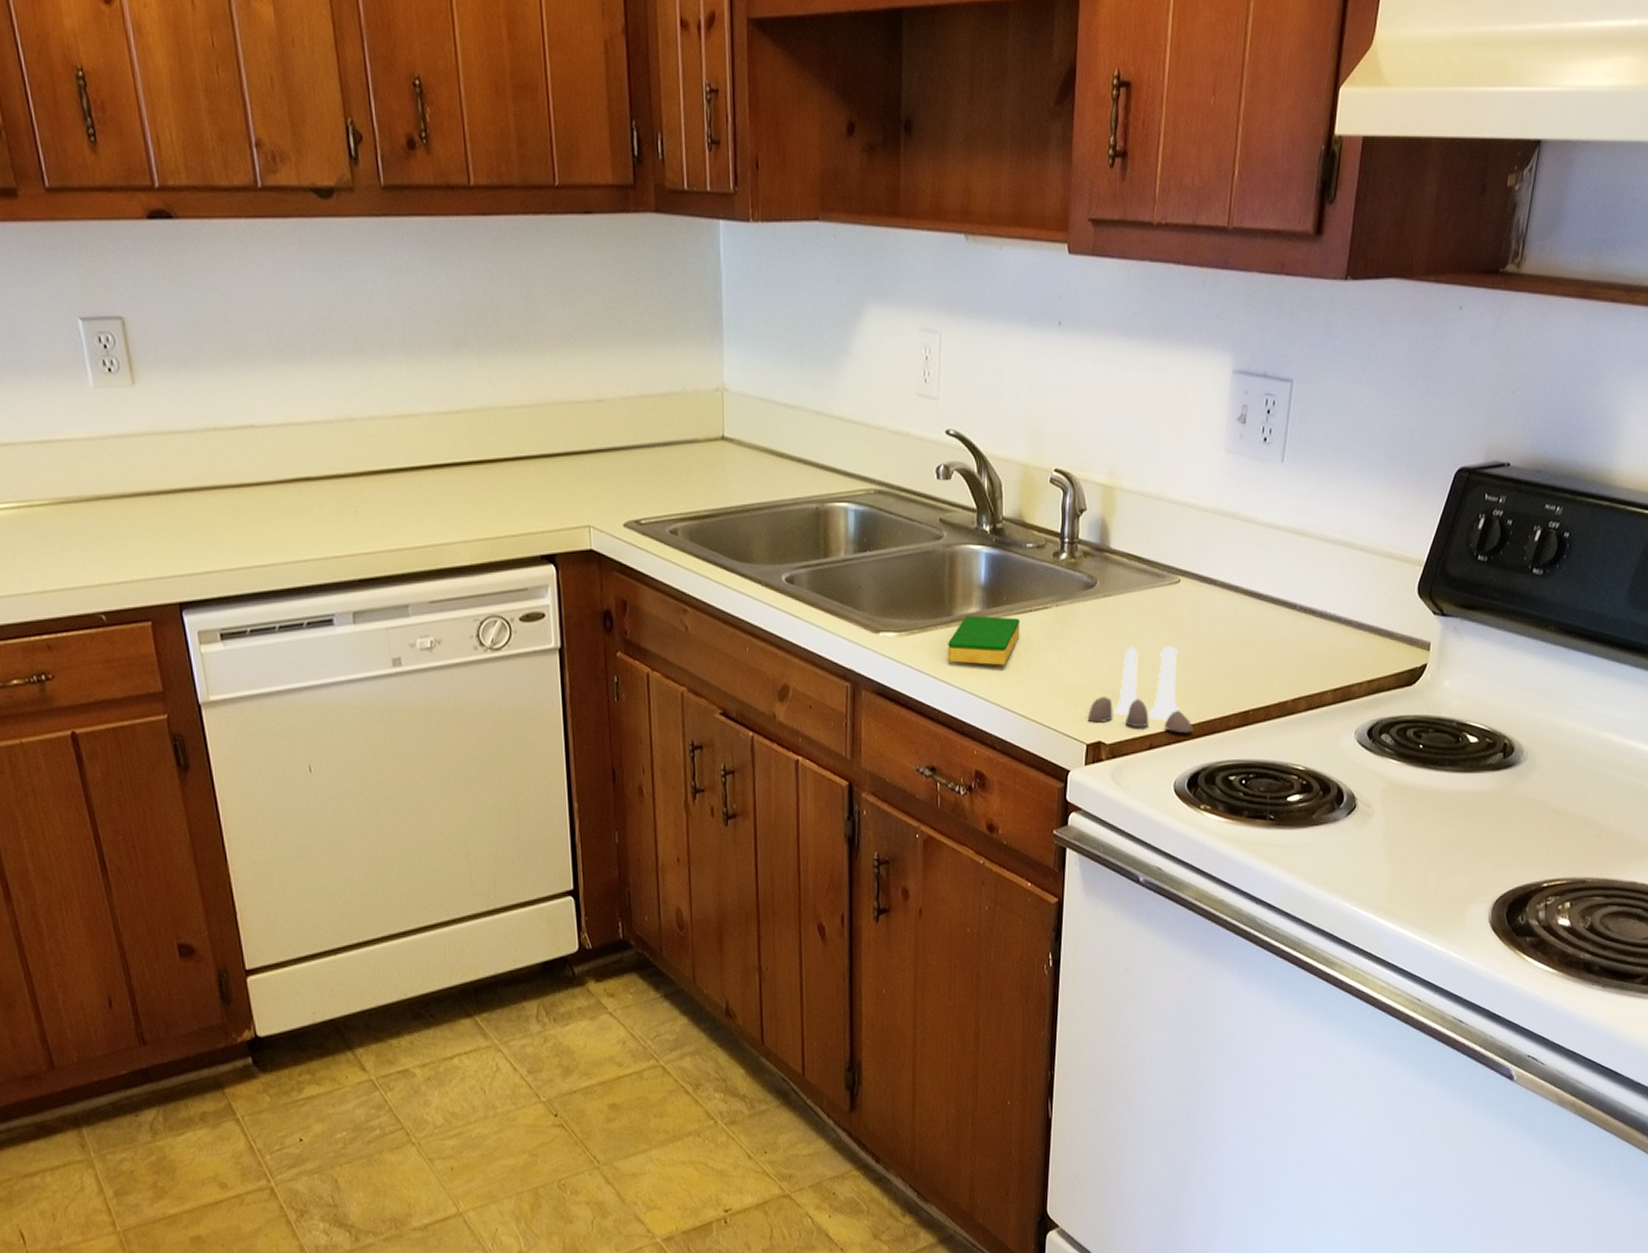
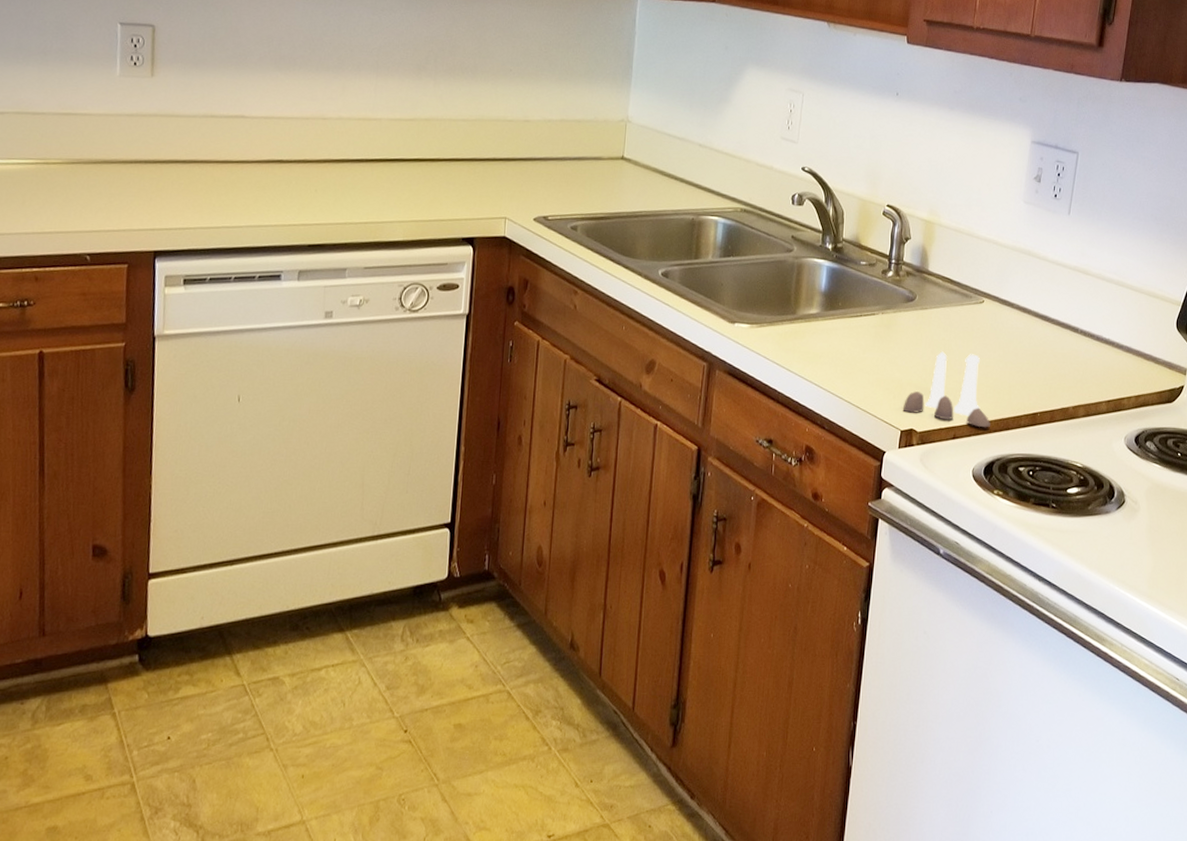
dish sponge: present [947,616,1020,666] -> none [789,316,851,359]

